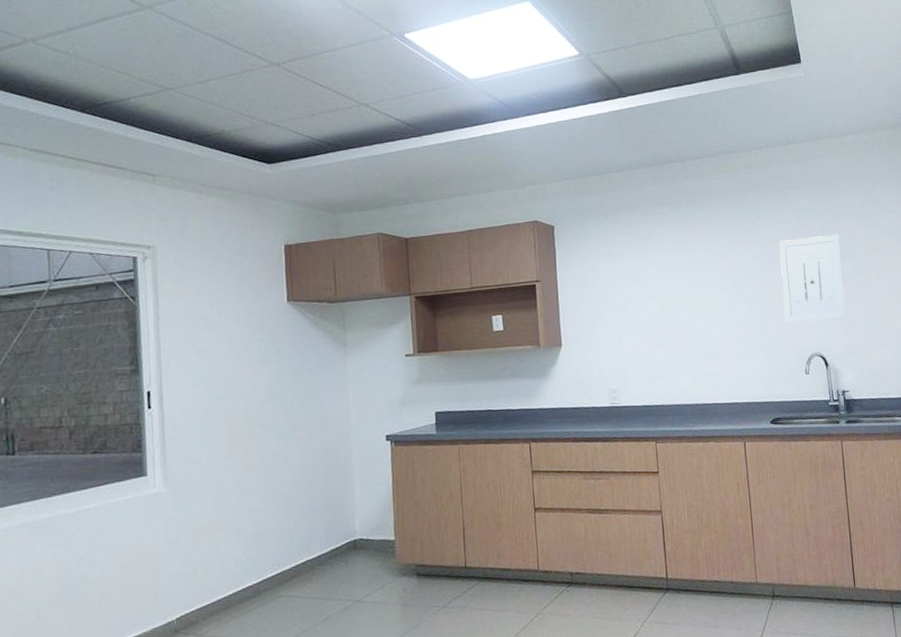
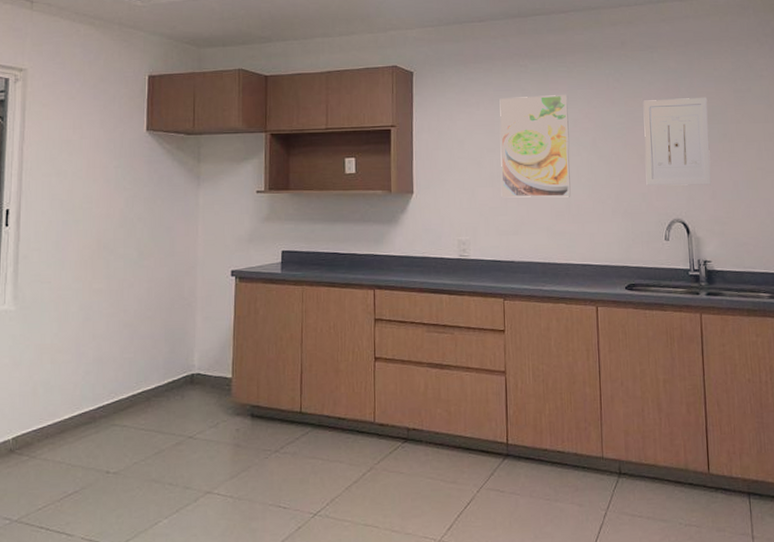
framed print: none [641,240,715,344] -> present [499,95,571,198]

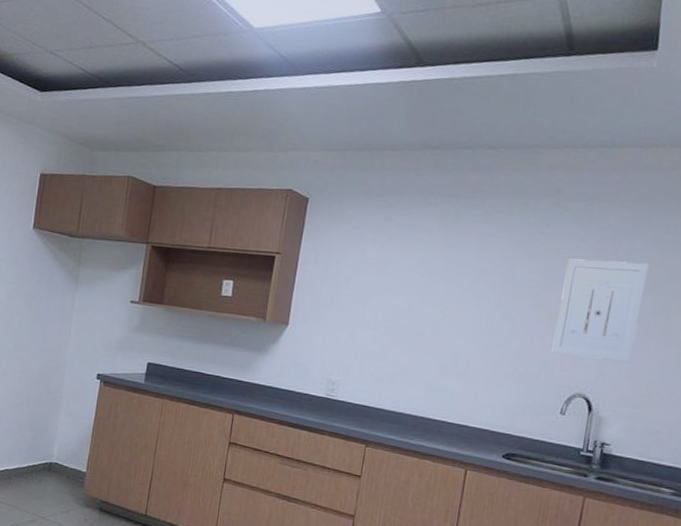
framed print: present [499,95,571,198] -> none [382,237,478,353]

